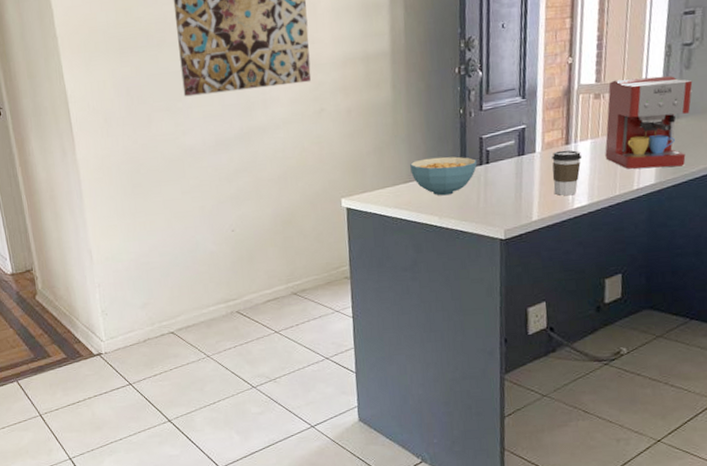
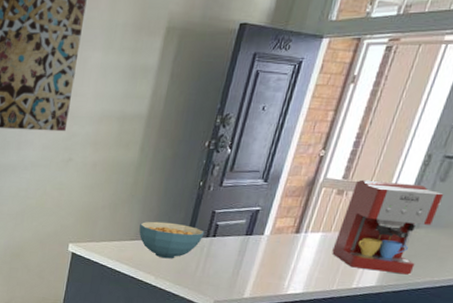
coffee cup: present [552,150,581,196] -> none [271,237,309,282]

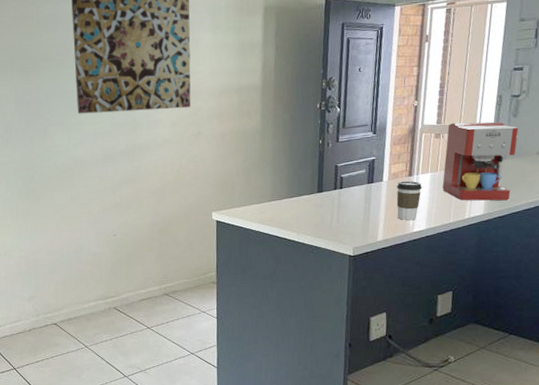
cereal bowl: present [139,221,205,259] -> none [274,180,332,215]
coffee cup: none [271,237,309,282] -> present [396,181,422,221]

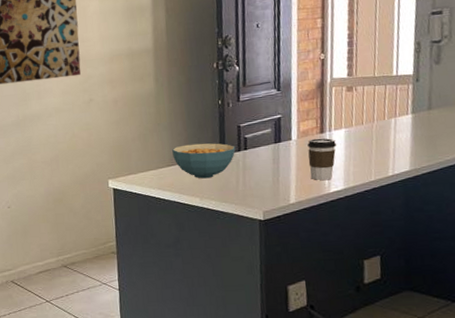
cereal bowl: none [274,180,332,215] -> present [172,143,236,179]
coffee maker: present [442,121,519,201] -> none [359,70,444,157]

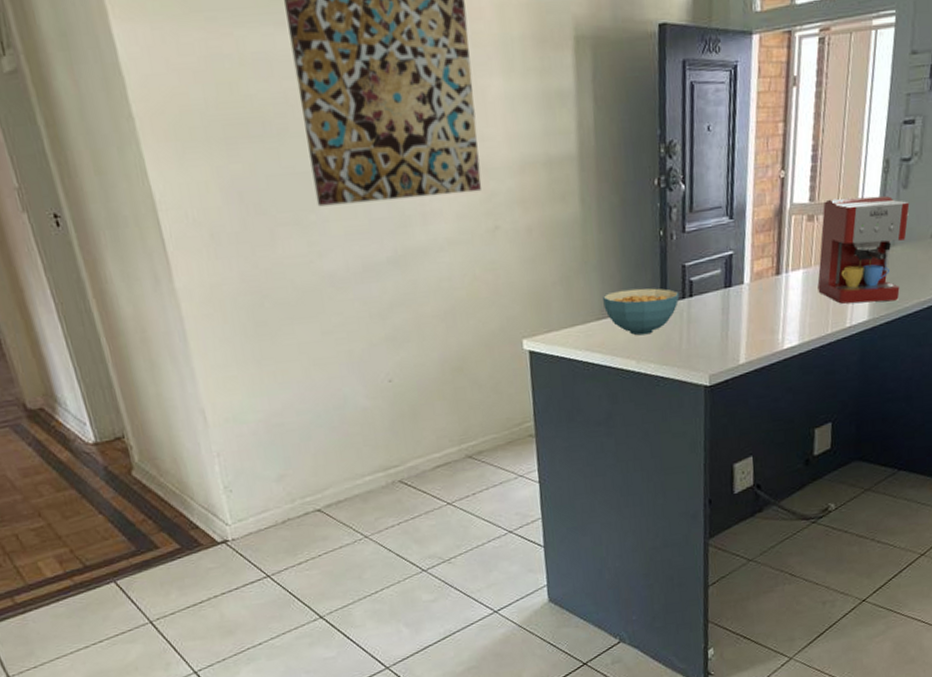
coffee cup: present [307,138,336,181] -> none [761,281,793,335]
coffee maker: none [359,70,444,157] -> present [817,195,910,304]

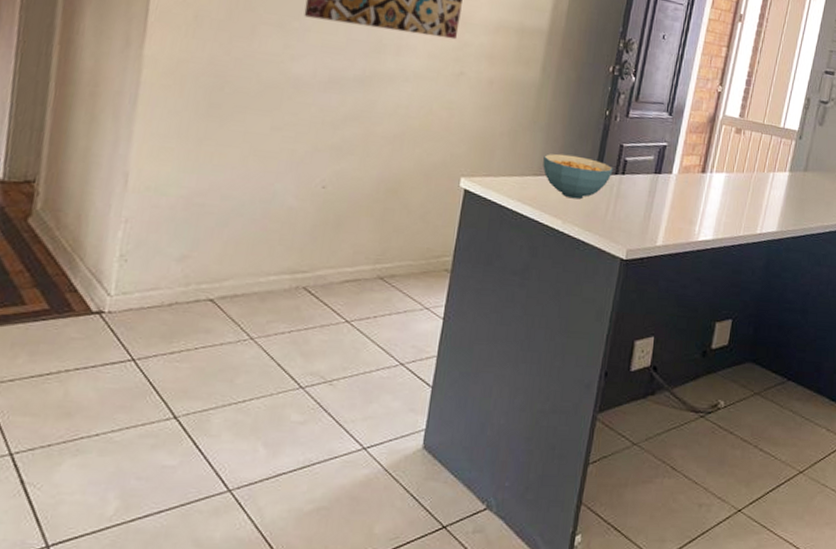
coffee maker: present [817,195,910,304] -> none [736,119,823,220]

